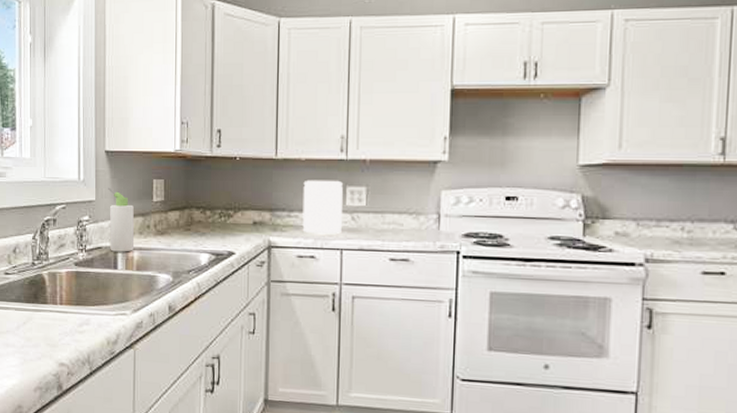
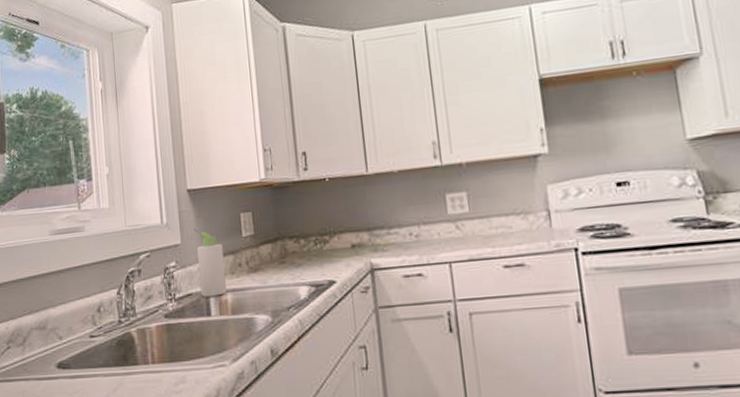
canister: present [302,180,343,235] -> none [399,188,447,250]

